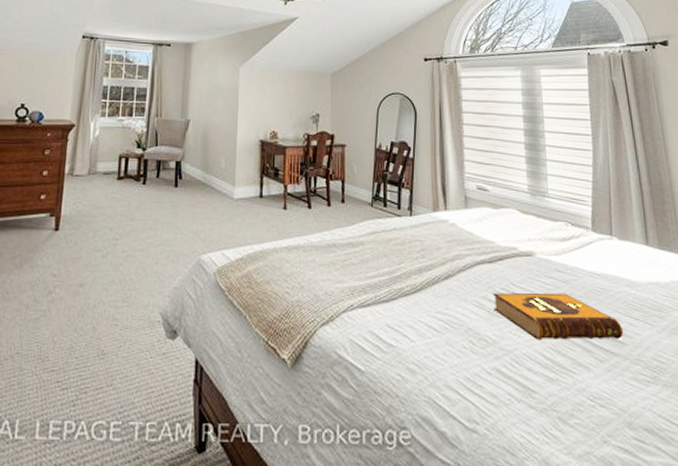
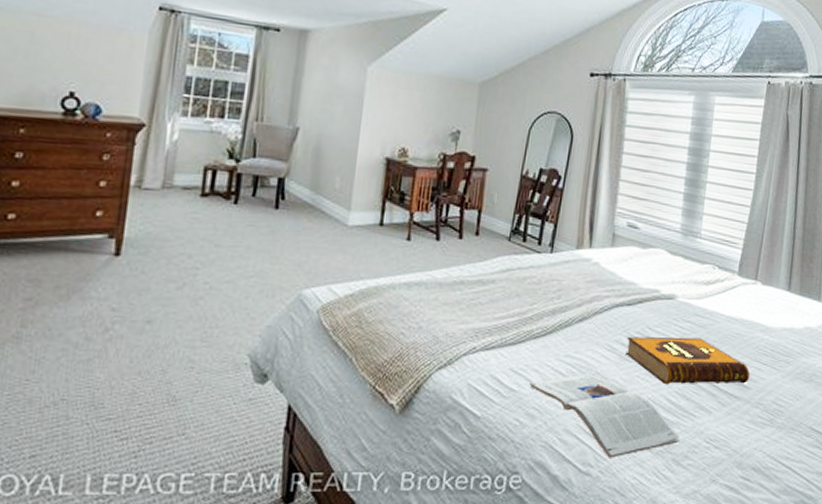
magazine: none [406,329,562,415] -> present [529,374,680,458]

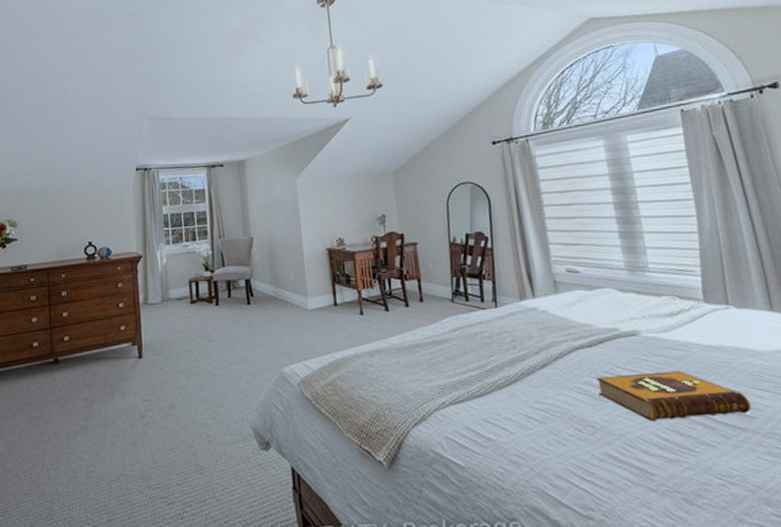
magazine: present [529,374,680,458] -> none [505,417,686,501]

